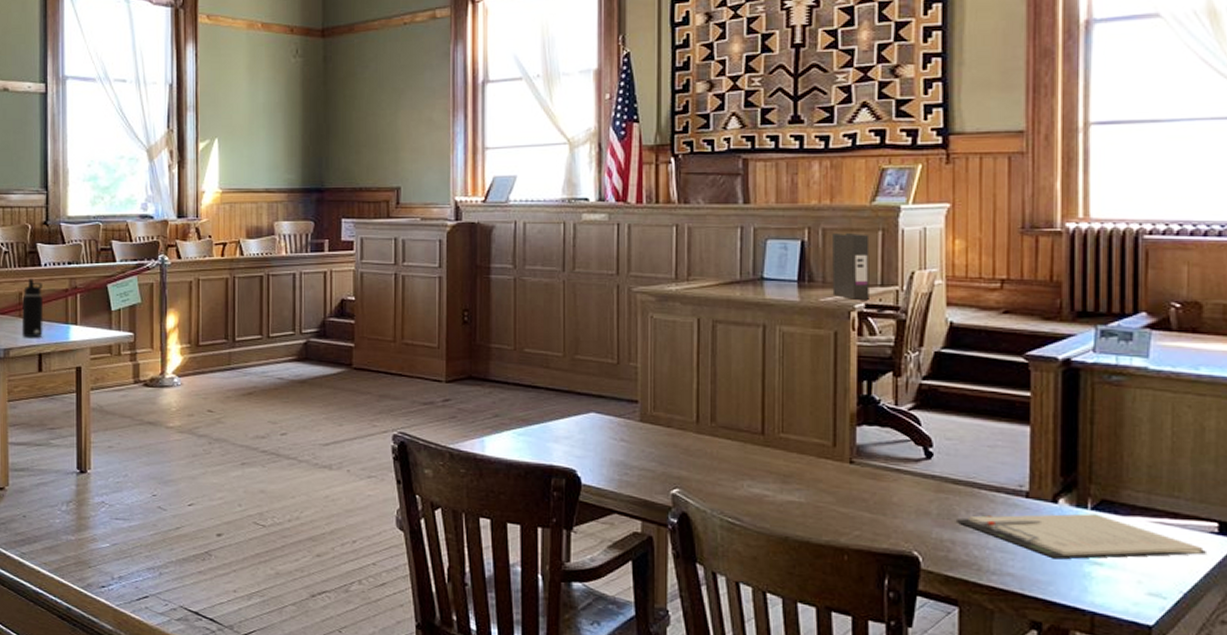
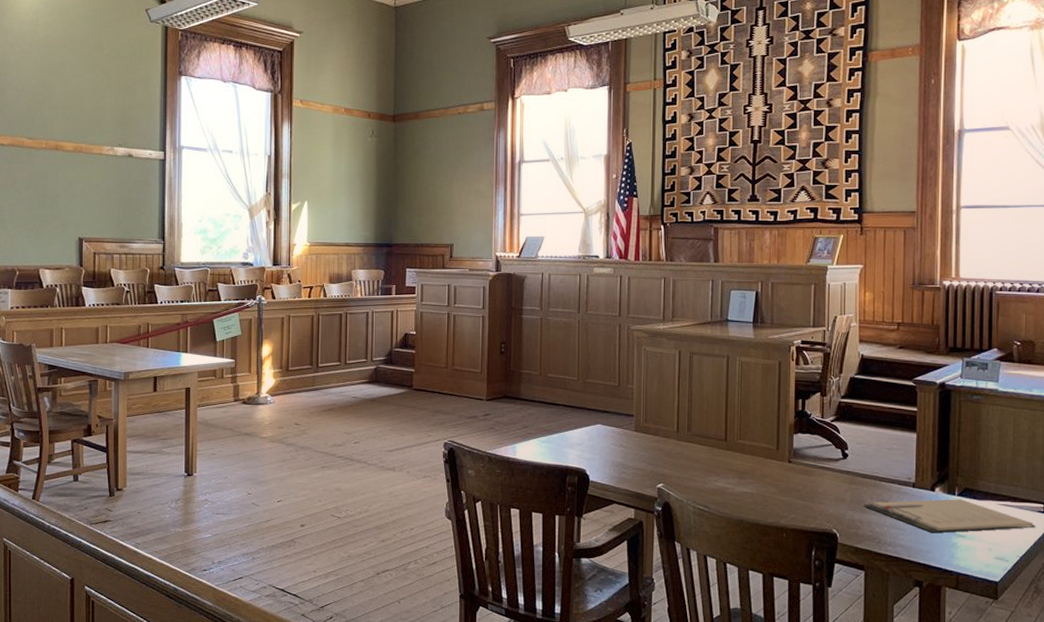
water bottle: present [21,278,44,338] -> none [140,313,159,364]
binder: present [832,232,870,301] -> none [778,285,805,338]

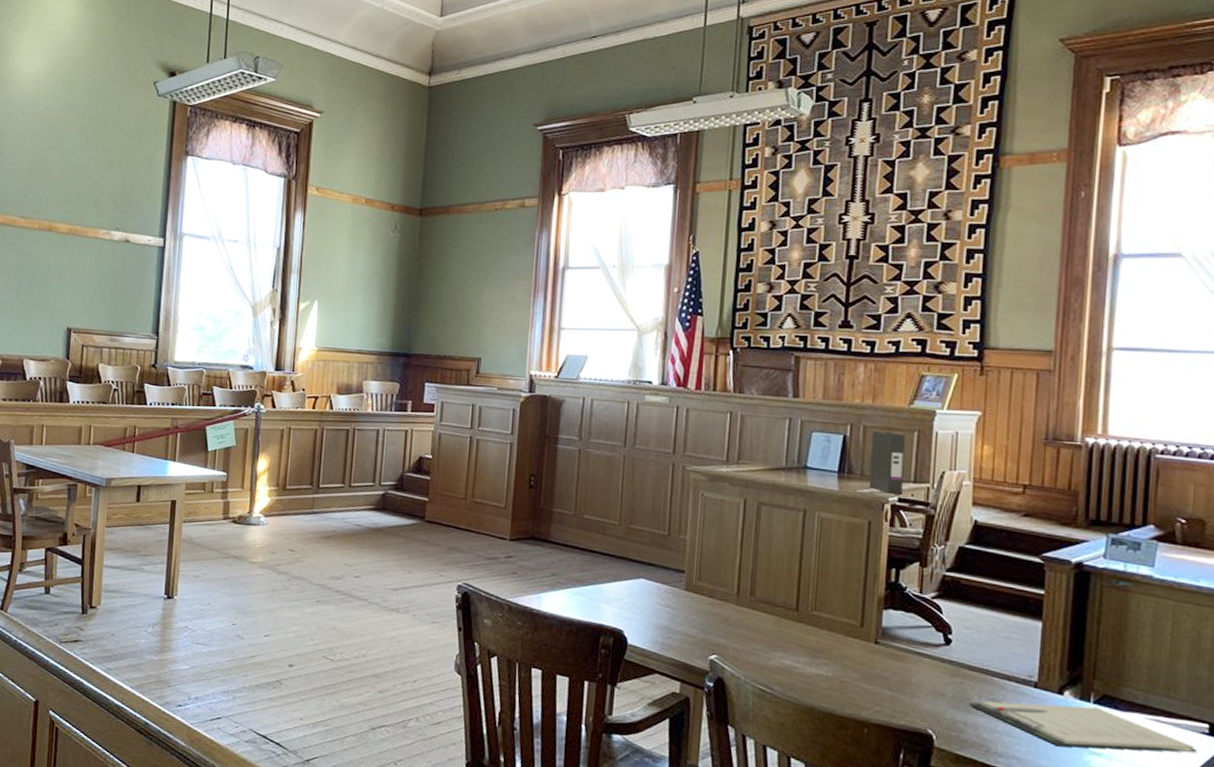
binder: none [778,285,805,338] -> present [869,431,906,495]

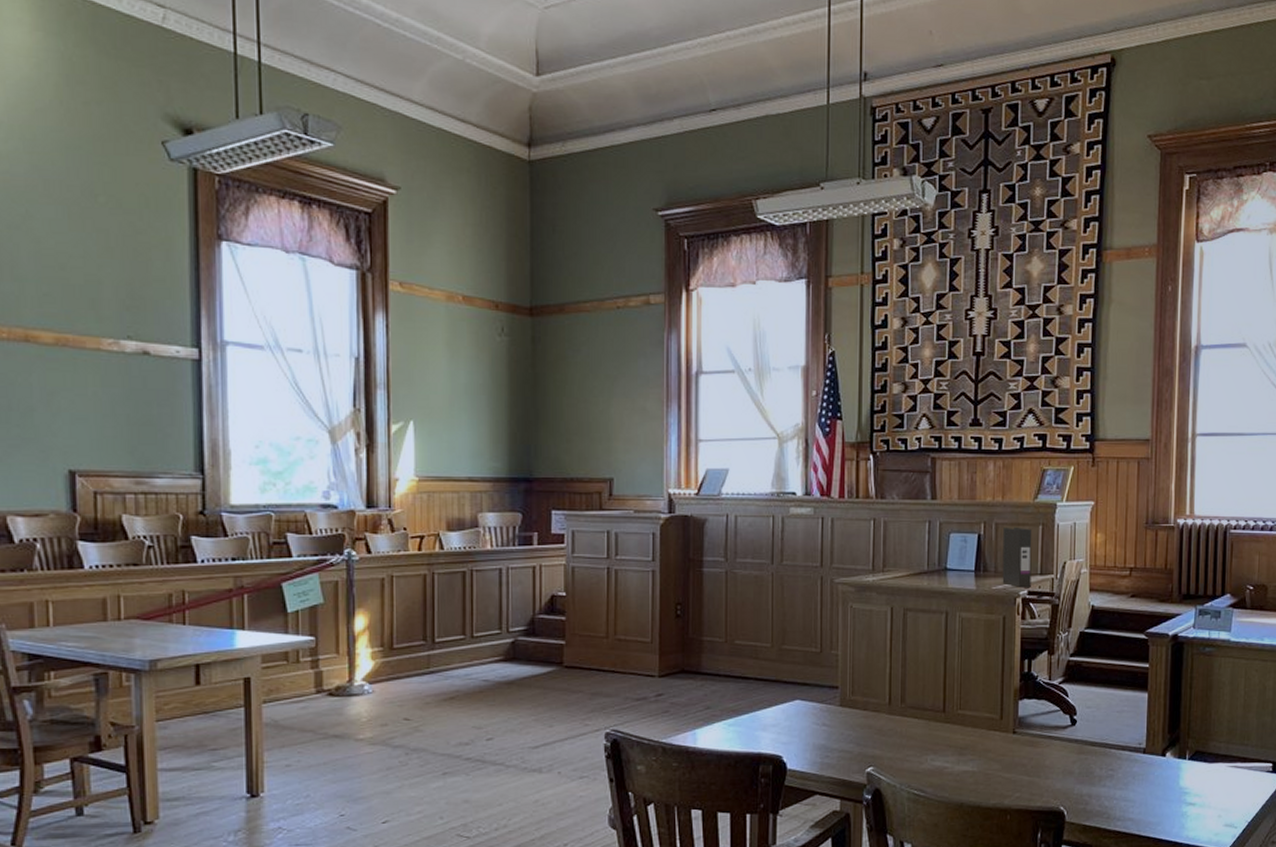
clipboard: present [968,701,1198,753] -> none [1092,763,1265,803]

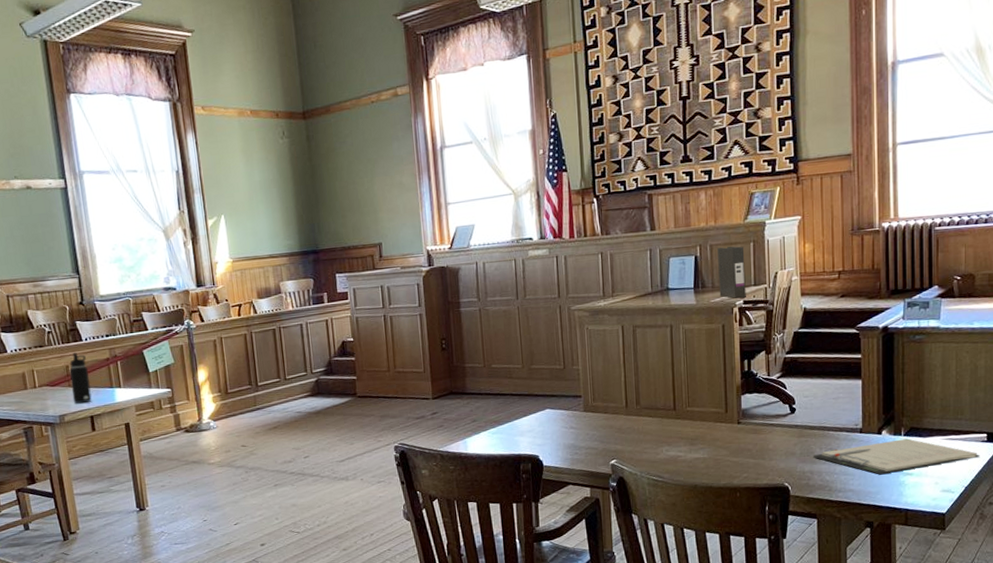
water bottle: none [172,576,202,647] -> present [69,352,92,404]
clipboard: none [1092,763,1265,803] -> present [812,438,980,475]

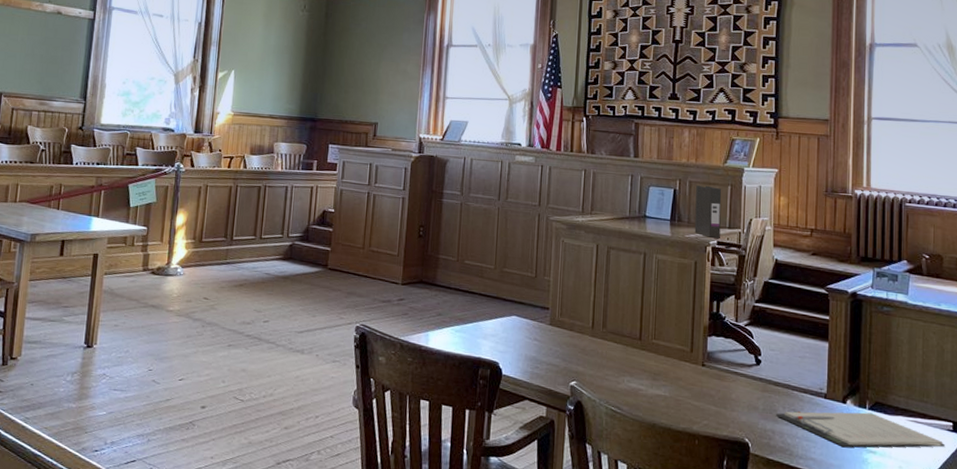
water bottle: present [69,352,92,404] -> none [48,174,72,226]

